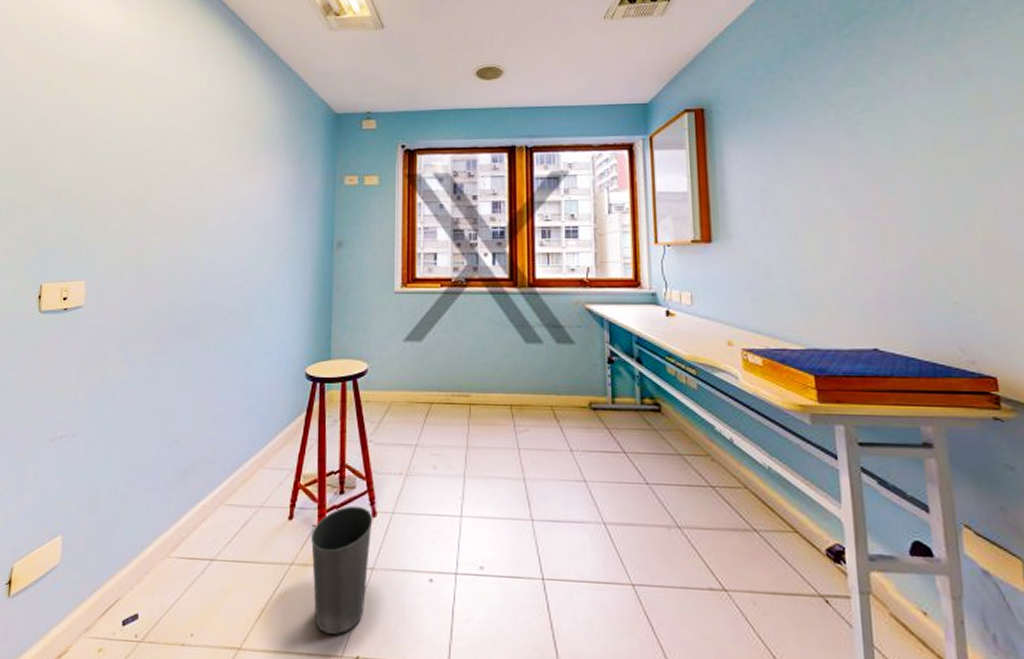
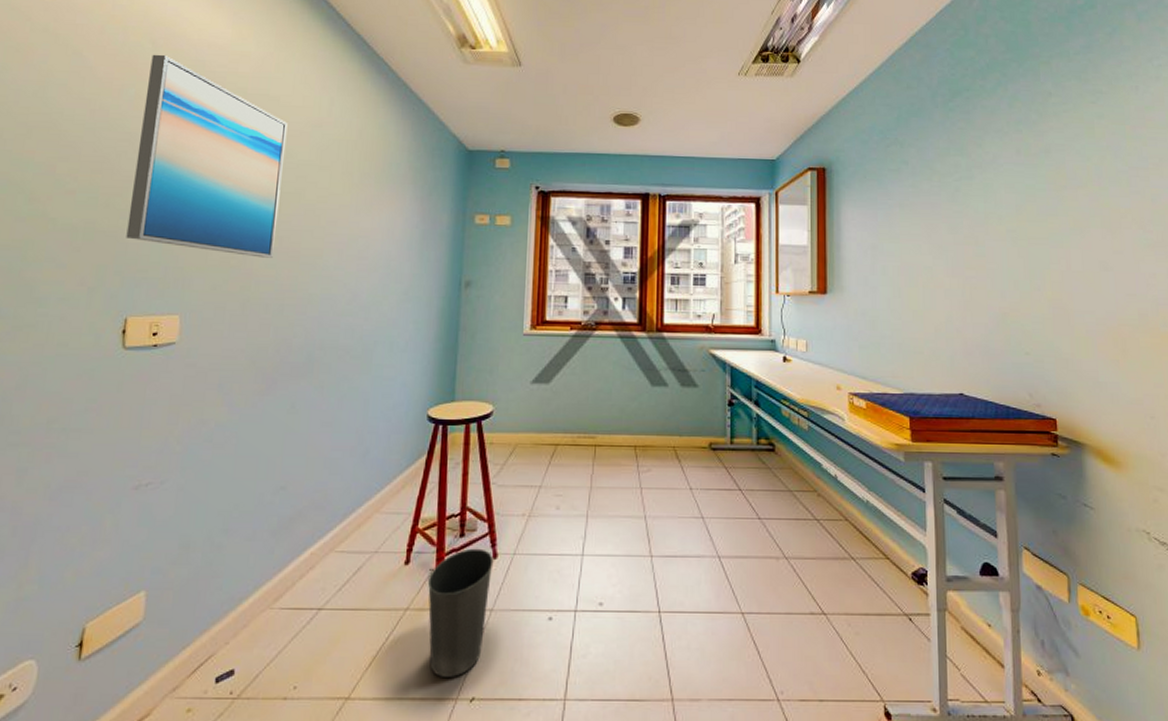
wall art: none [40,45,173,226] -> present [126,54,288,258]

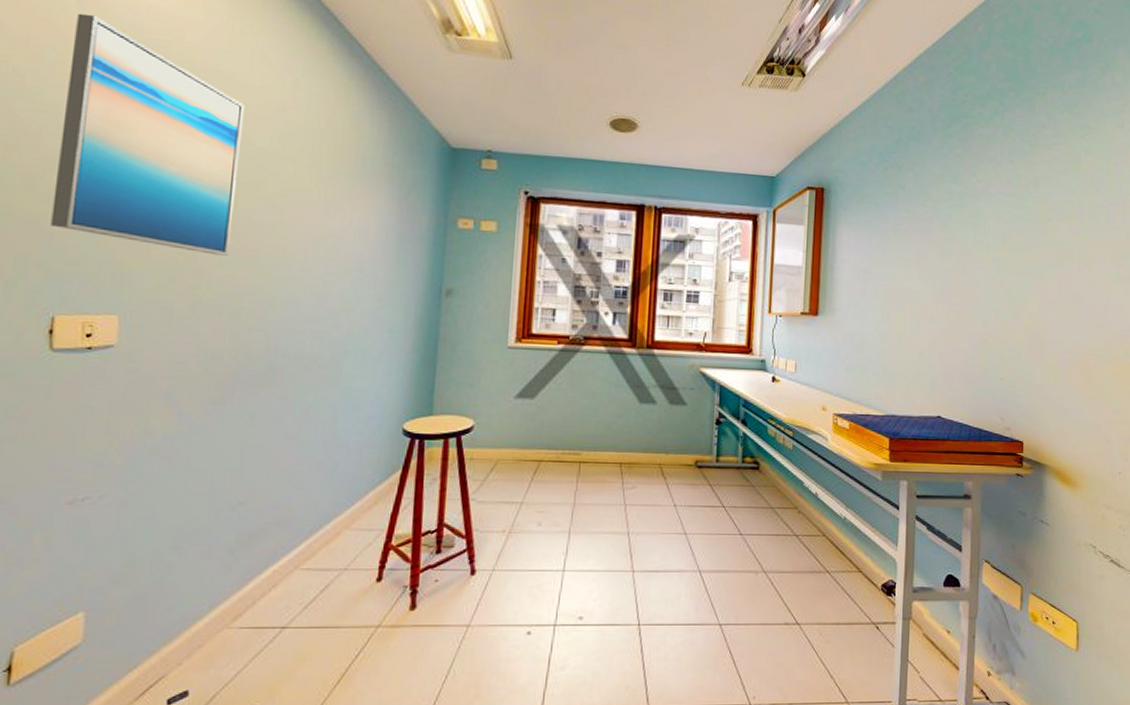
waste basket: present [428,548,494,677] -> none [401,565,472,692]

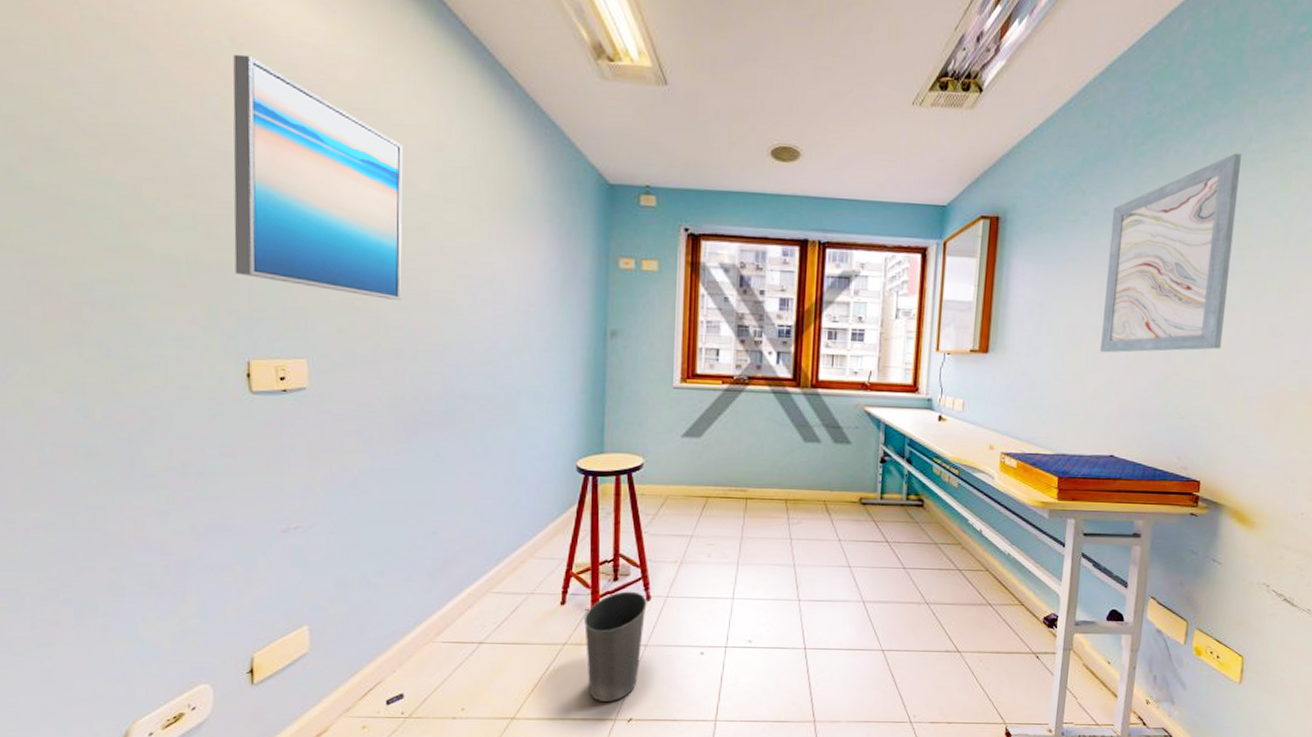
waste basket: none [401,565,472,692] -> present [584,591,647,702]
wall art: none [922,137,1037,317] -> present [1100,152,1241,353]

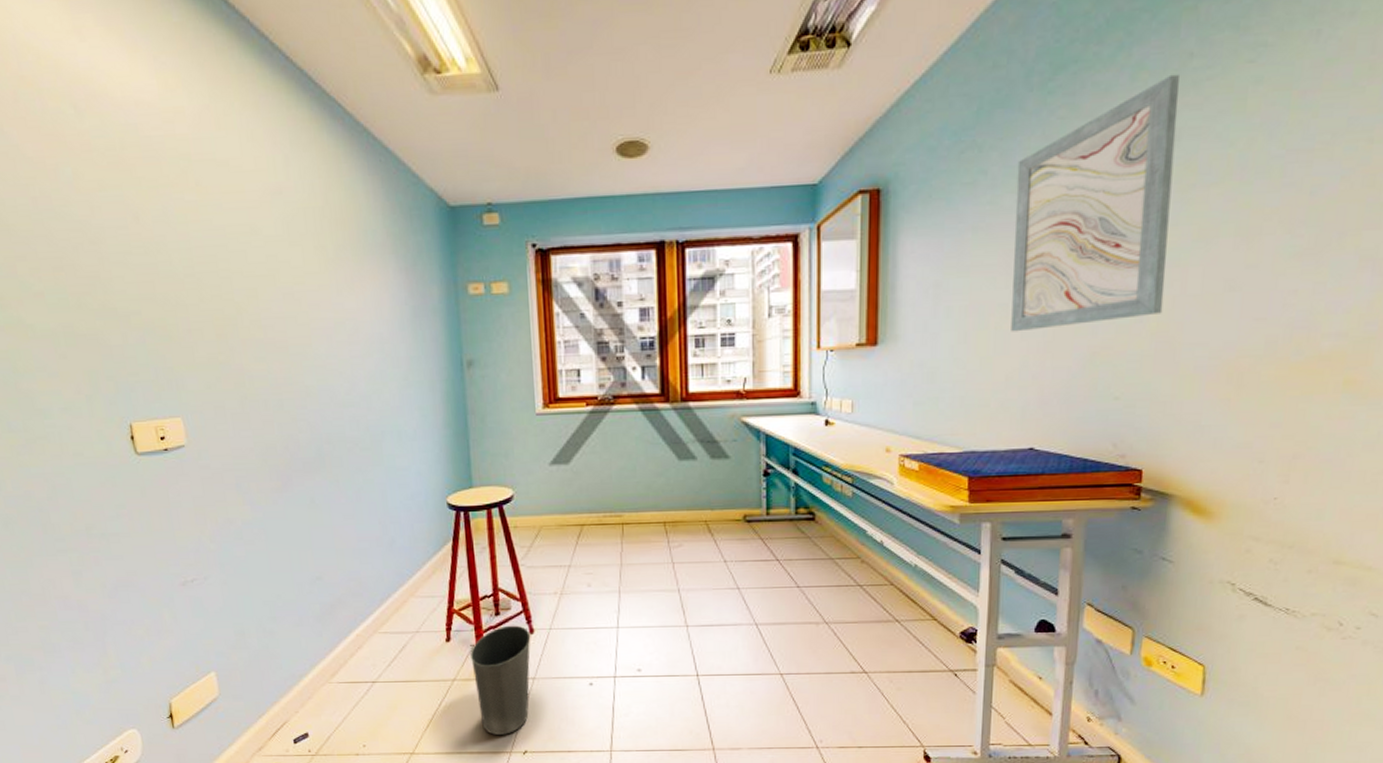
wall art: present [233,54,403,300] -> none [77,120,261,351]

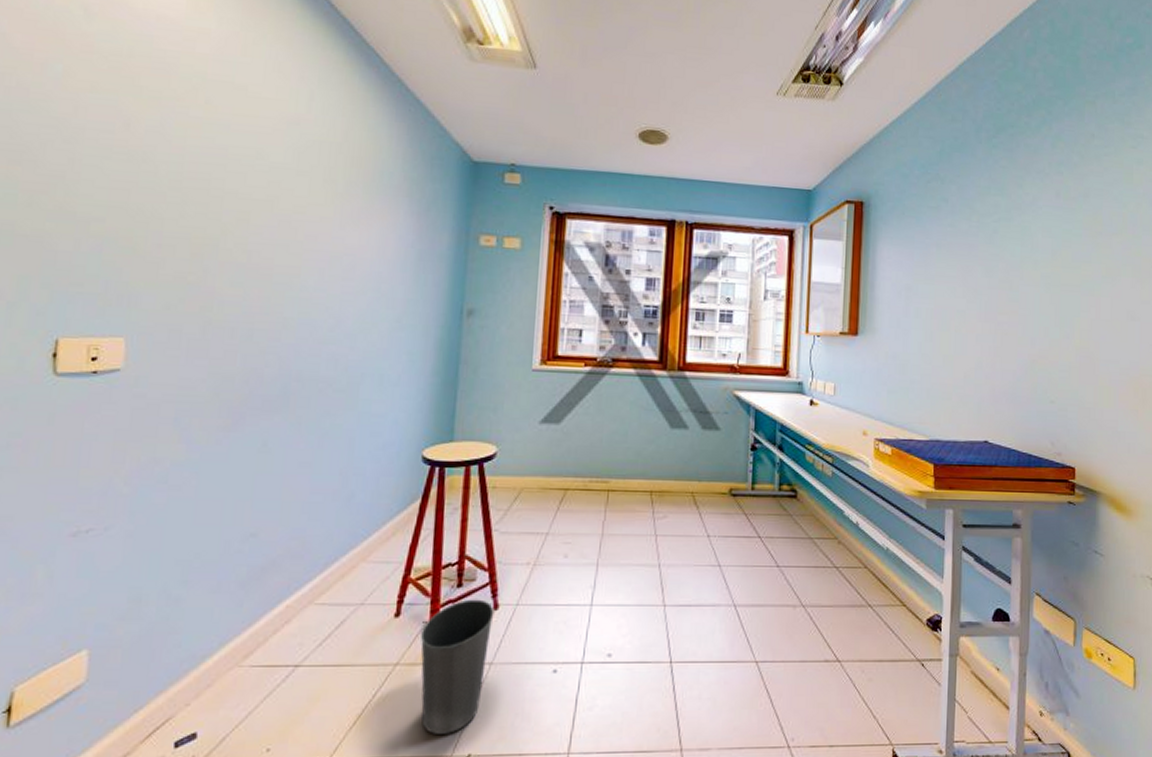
wall art: present [1011,74,1179,332] -> none [968,147,1086,336]

